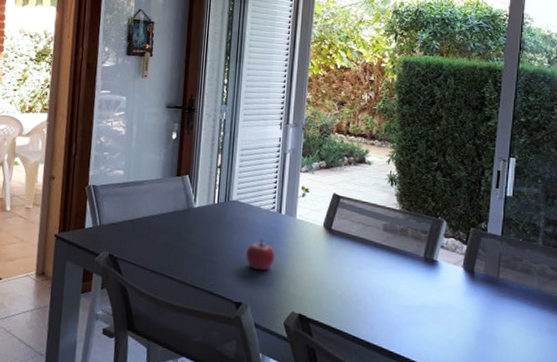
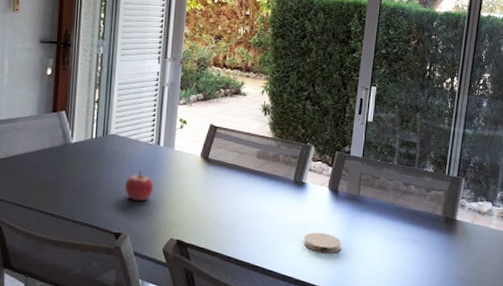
coaster: none [435,316,479,341] -> present [303,232,341,253]

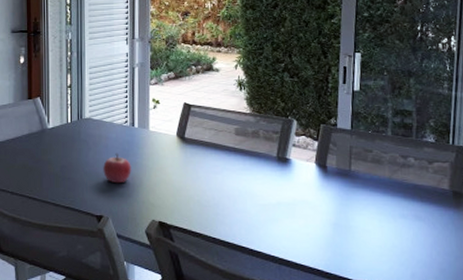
coaster: present [303,232,341,253] -> none [292,211,335,232]

